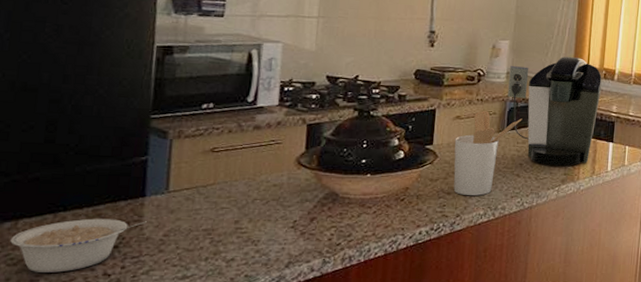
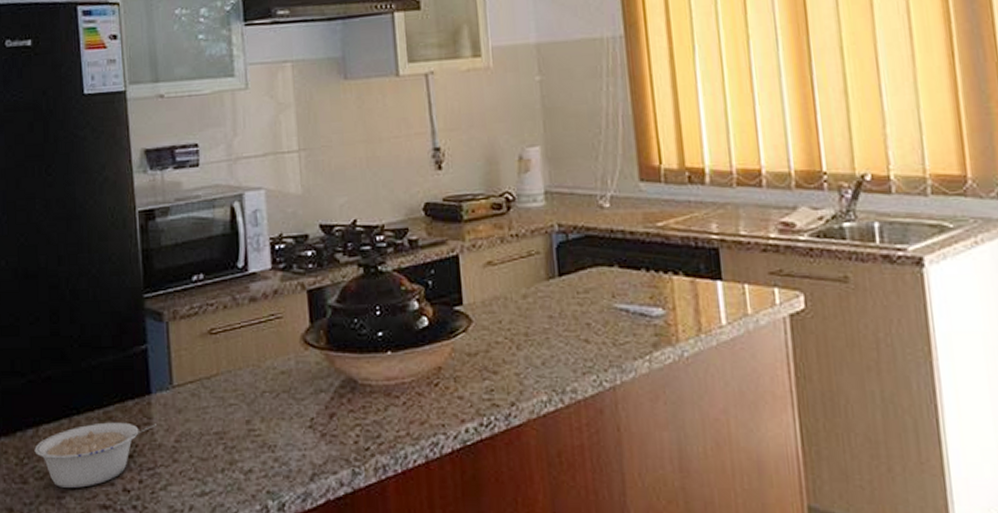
utensil holder: present [453,111,522,196] -> none [490,250,579,374]
coffee maker: present [507,56,602,166] -> none [548,157,689,323]

